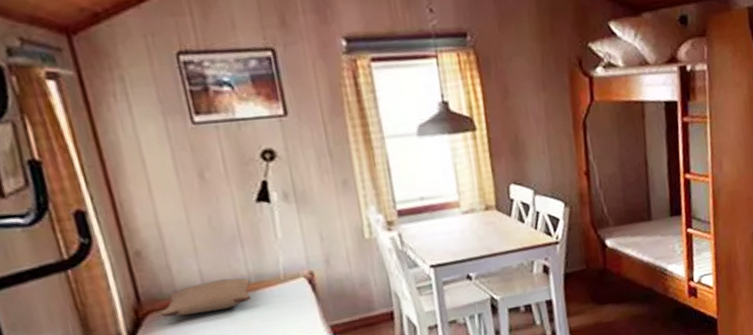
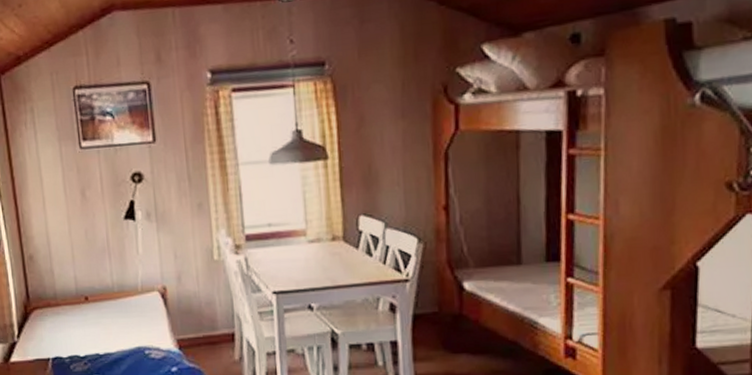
pillow: present [161,278,252,317] -> none [44,286,114,315]

